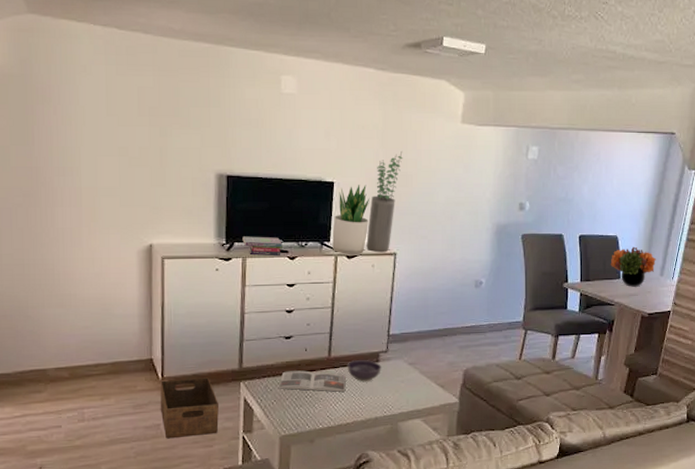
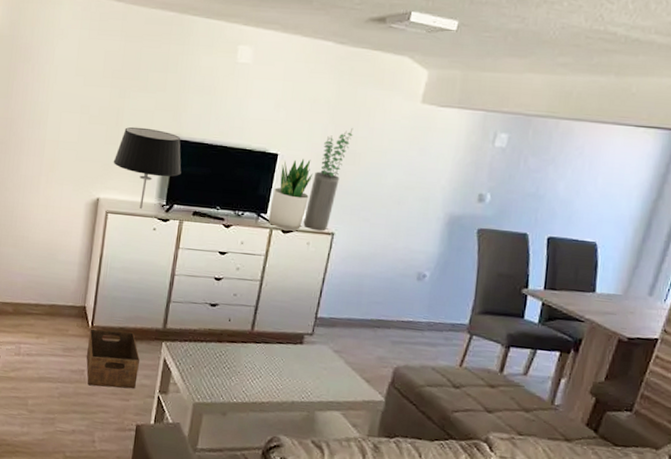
table lamp: none [162,166,238,250] -> present [113,126,182,209]
books: present [242,236,282,257] -> none [181,199,220,223]
magazine: present [278,370,346,392] -> none [197,338,267,369]
bowl: present [347,360,381,381] -> none [269,338,305,363]
flower arrangement: present [610,246,656,287] -> none [583,257,645,305]

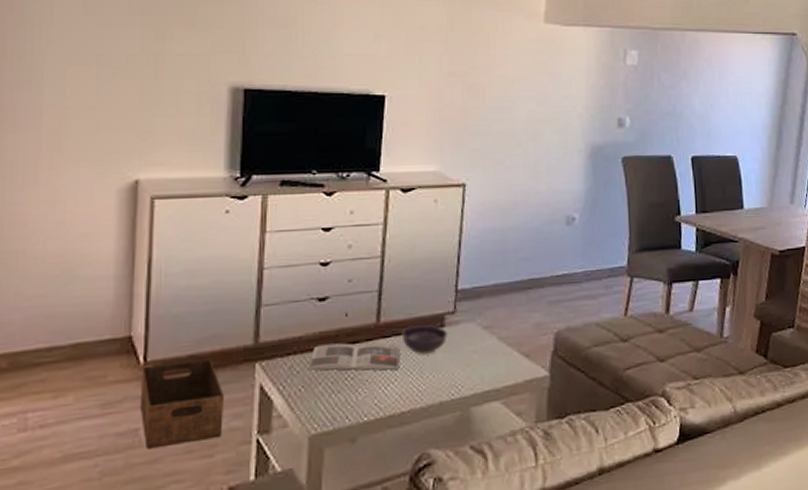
table lamp: present [113,126,182,209] -> none [155,77,258,186]
magazine: none [197,338,267,369] -> present [307,343,400,371]
planter: present [269,159,313,231] -> none [383,99,432,189]
bowl: none [269,338,305,363] -> present [401,324,447,354]
vase: present [303,128,354,232] -> none [427,57,473,184]

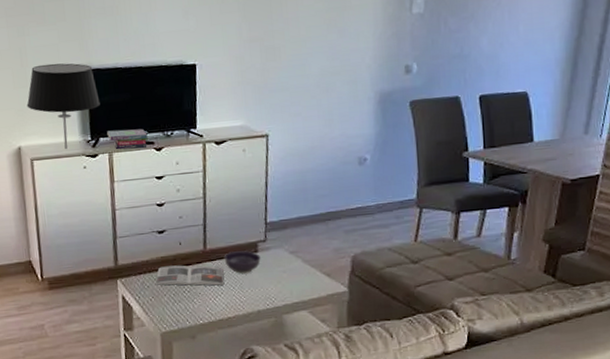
storage basket: present [139,359,224,449] -> none [40,277,100,339]
table lamp: none [155,77,258,186] -> present [26,63,100,149]
books: none [263,166,317,192] -> present [107,128,148,150]

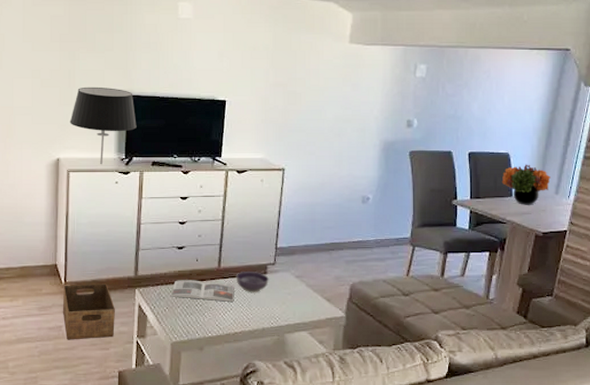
storage basket: none [40,277,100,339] -> present [62,284,115,340]
books: present [107,128,148,150] -> none [140,151,177,171]
flower arrangement: none [519,102,578,151] -> present [501,164,551,205]

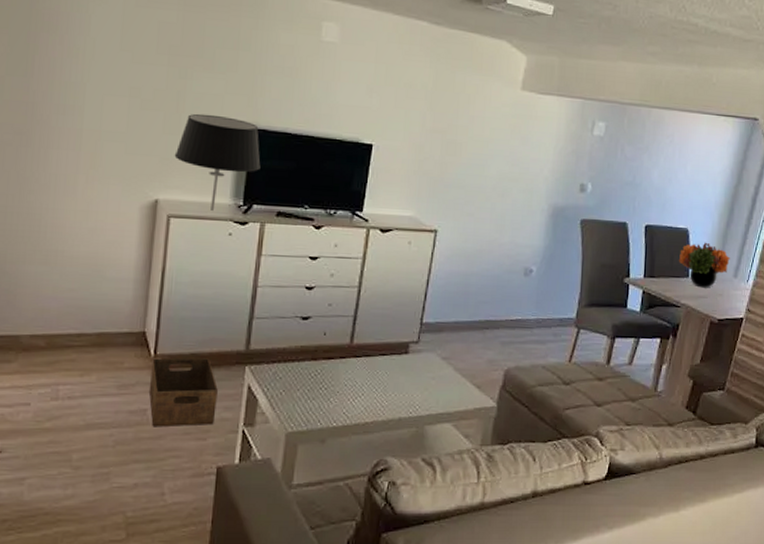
magazine: present [170,280,234,302] -> none [288,357,368,385]
bowl: present [236,272,269,292] -> none [370,350,410,375]

